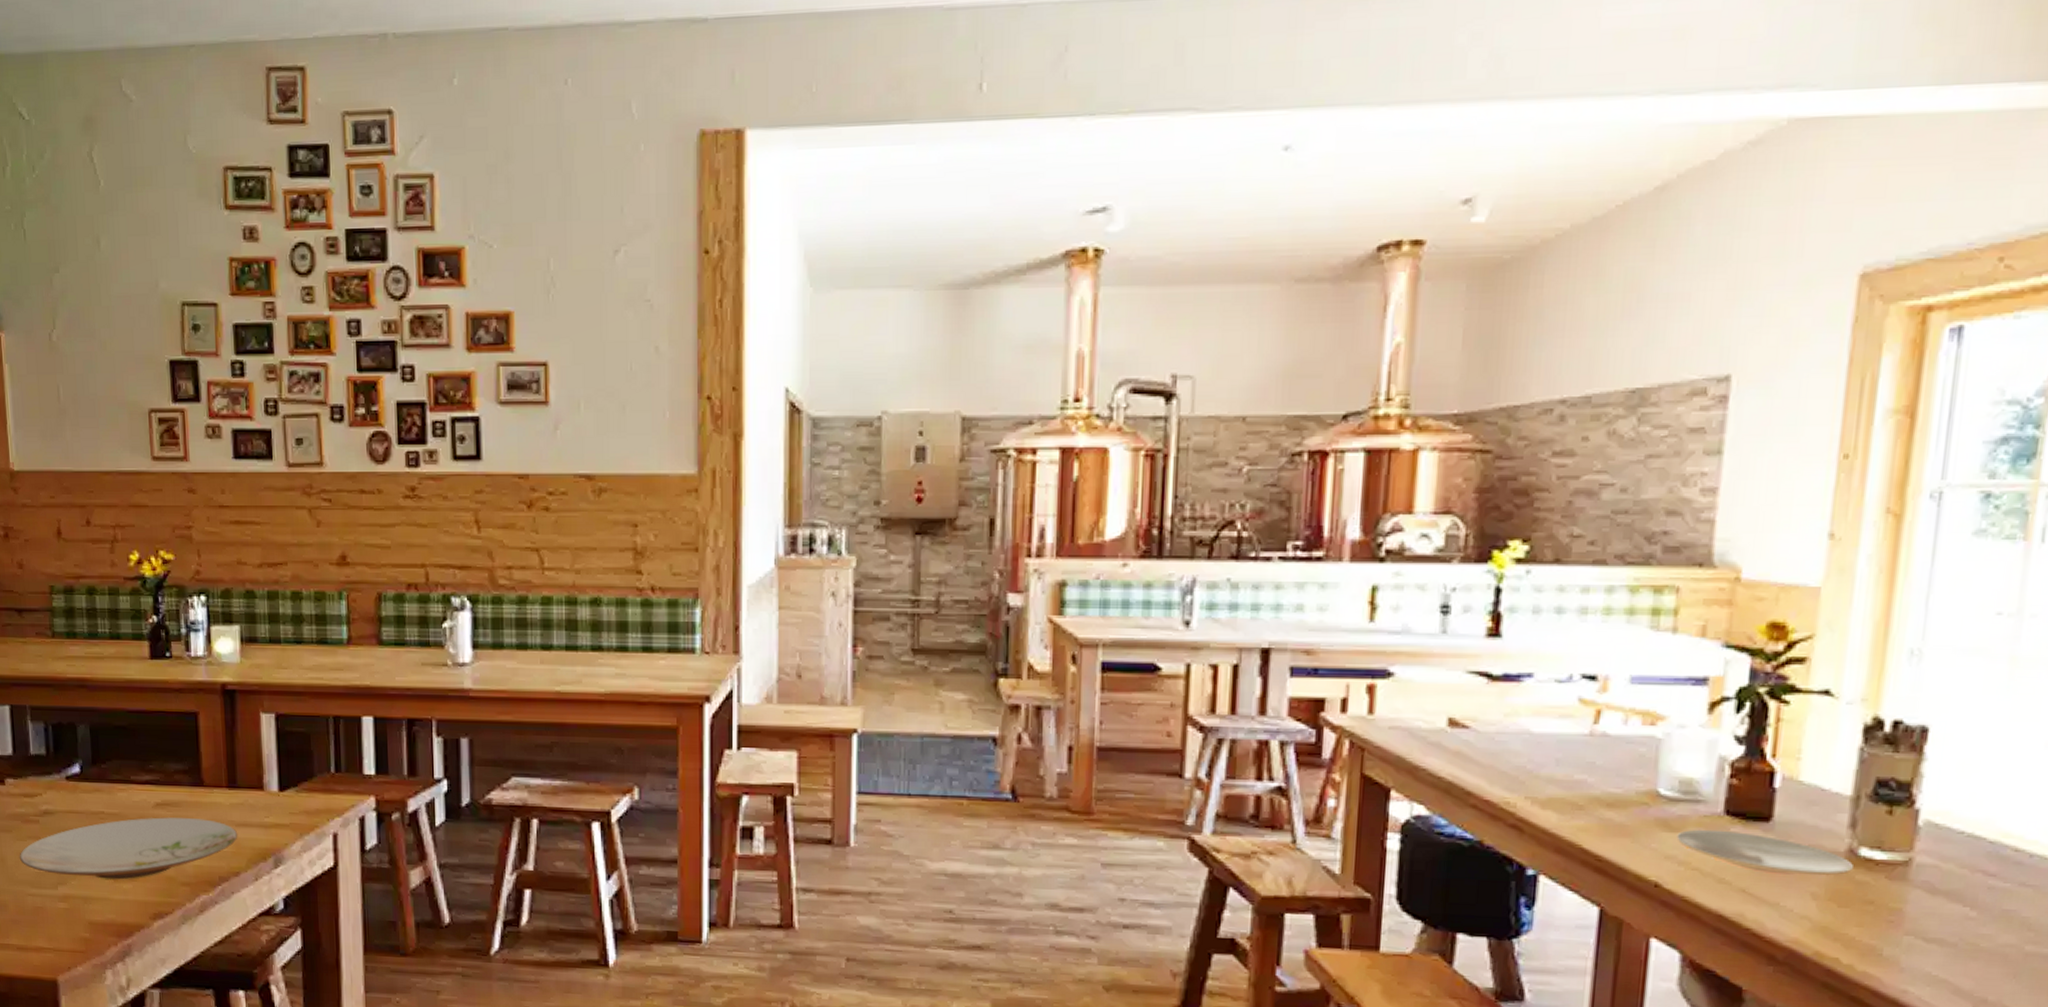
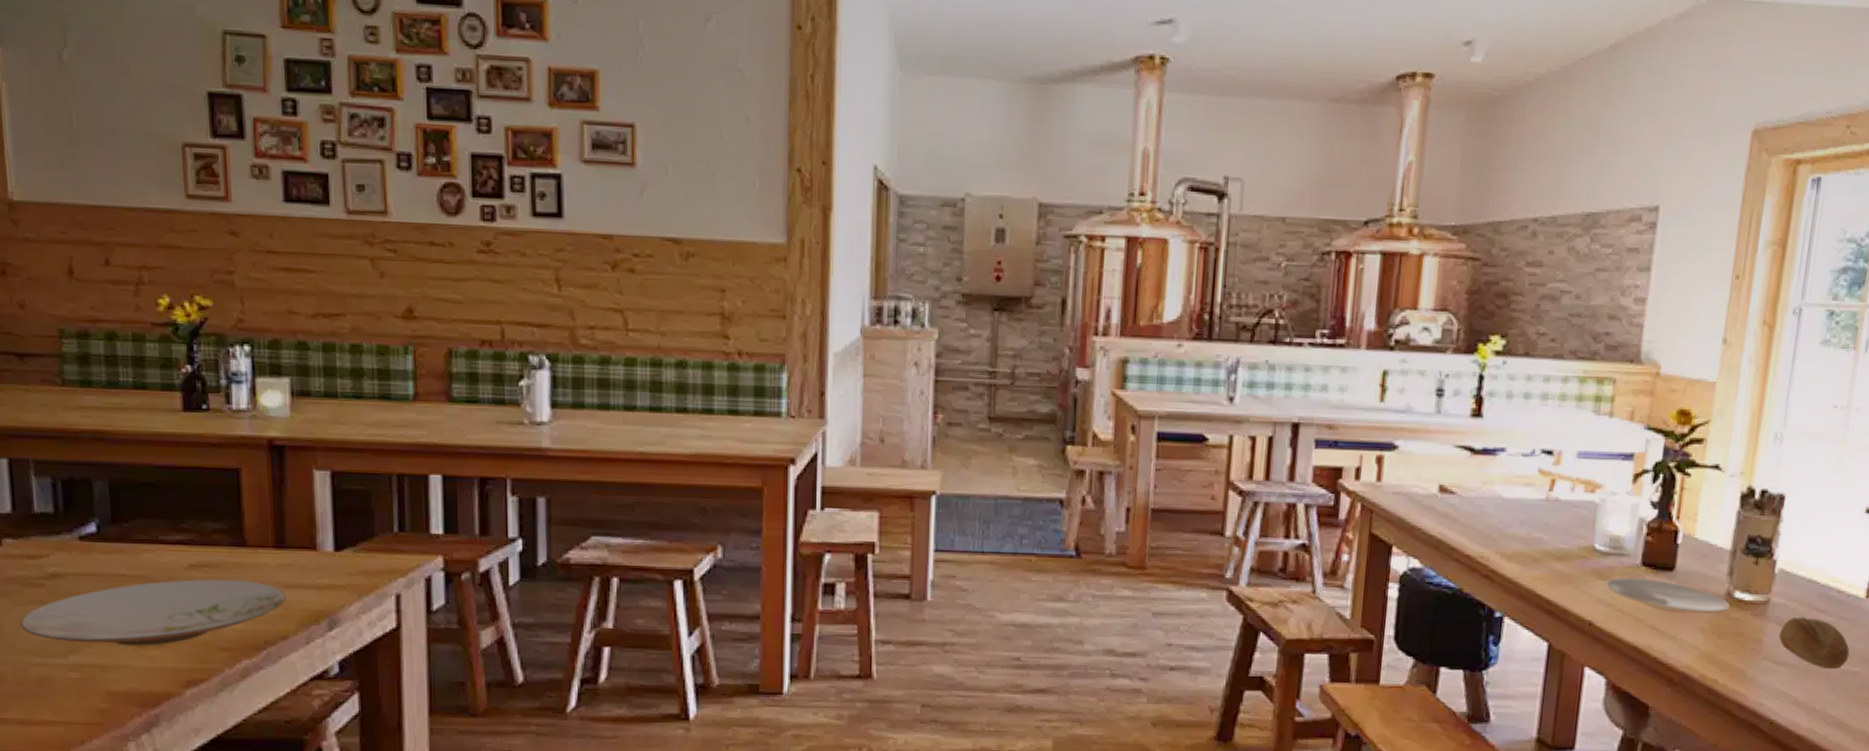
bread roll: none [1927,881,2037,951] -> present [1778,617,1850,670]

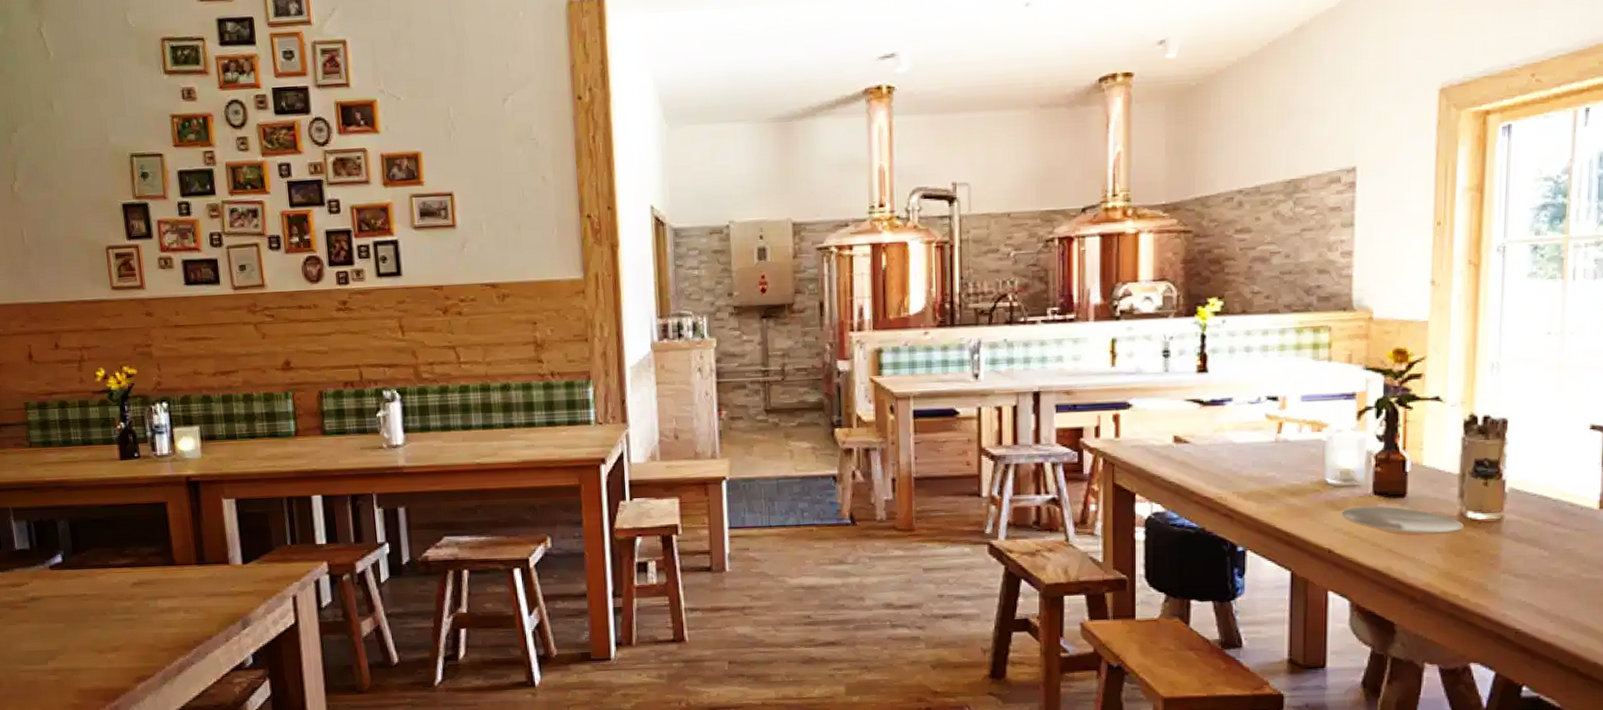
plate: present [19,579,287,646] -> none [10,593,209,652]
bread roll: present [1778,617,1850,670] -> none [1515,531,1589,579]

